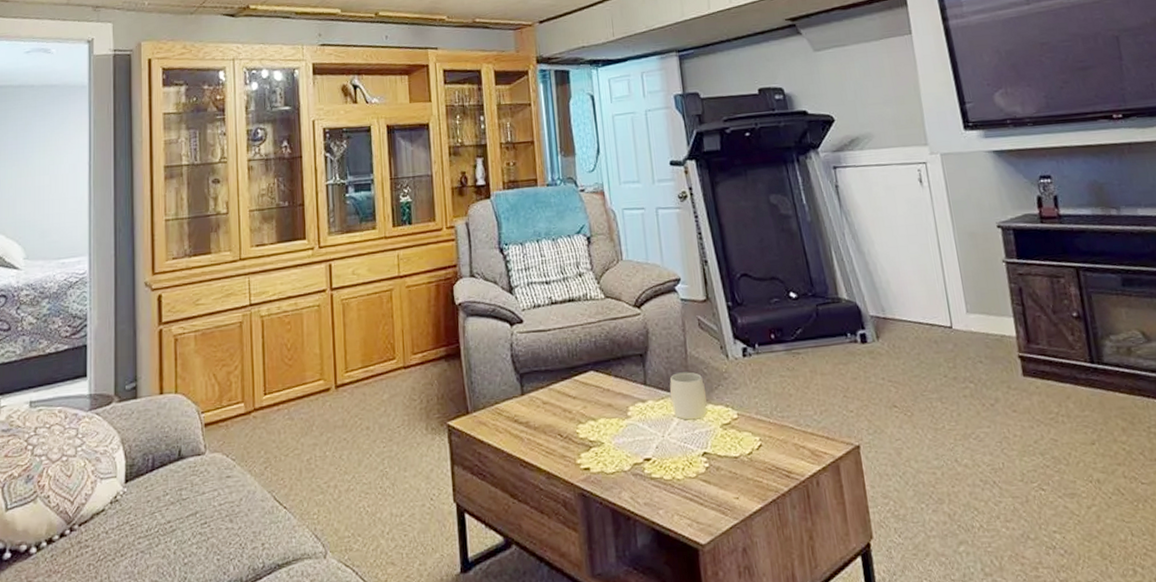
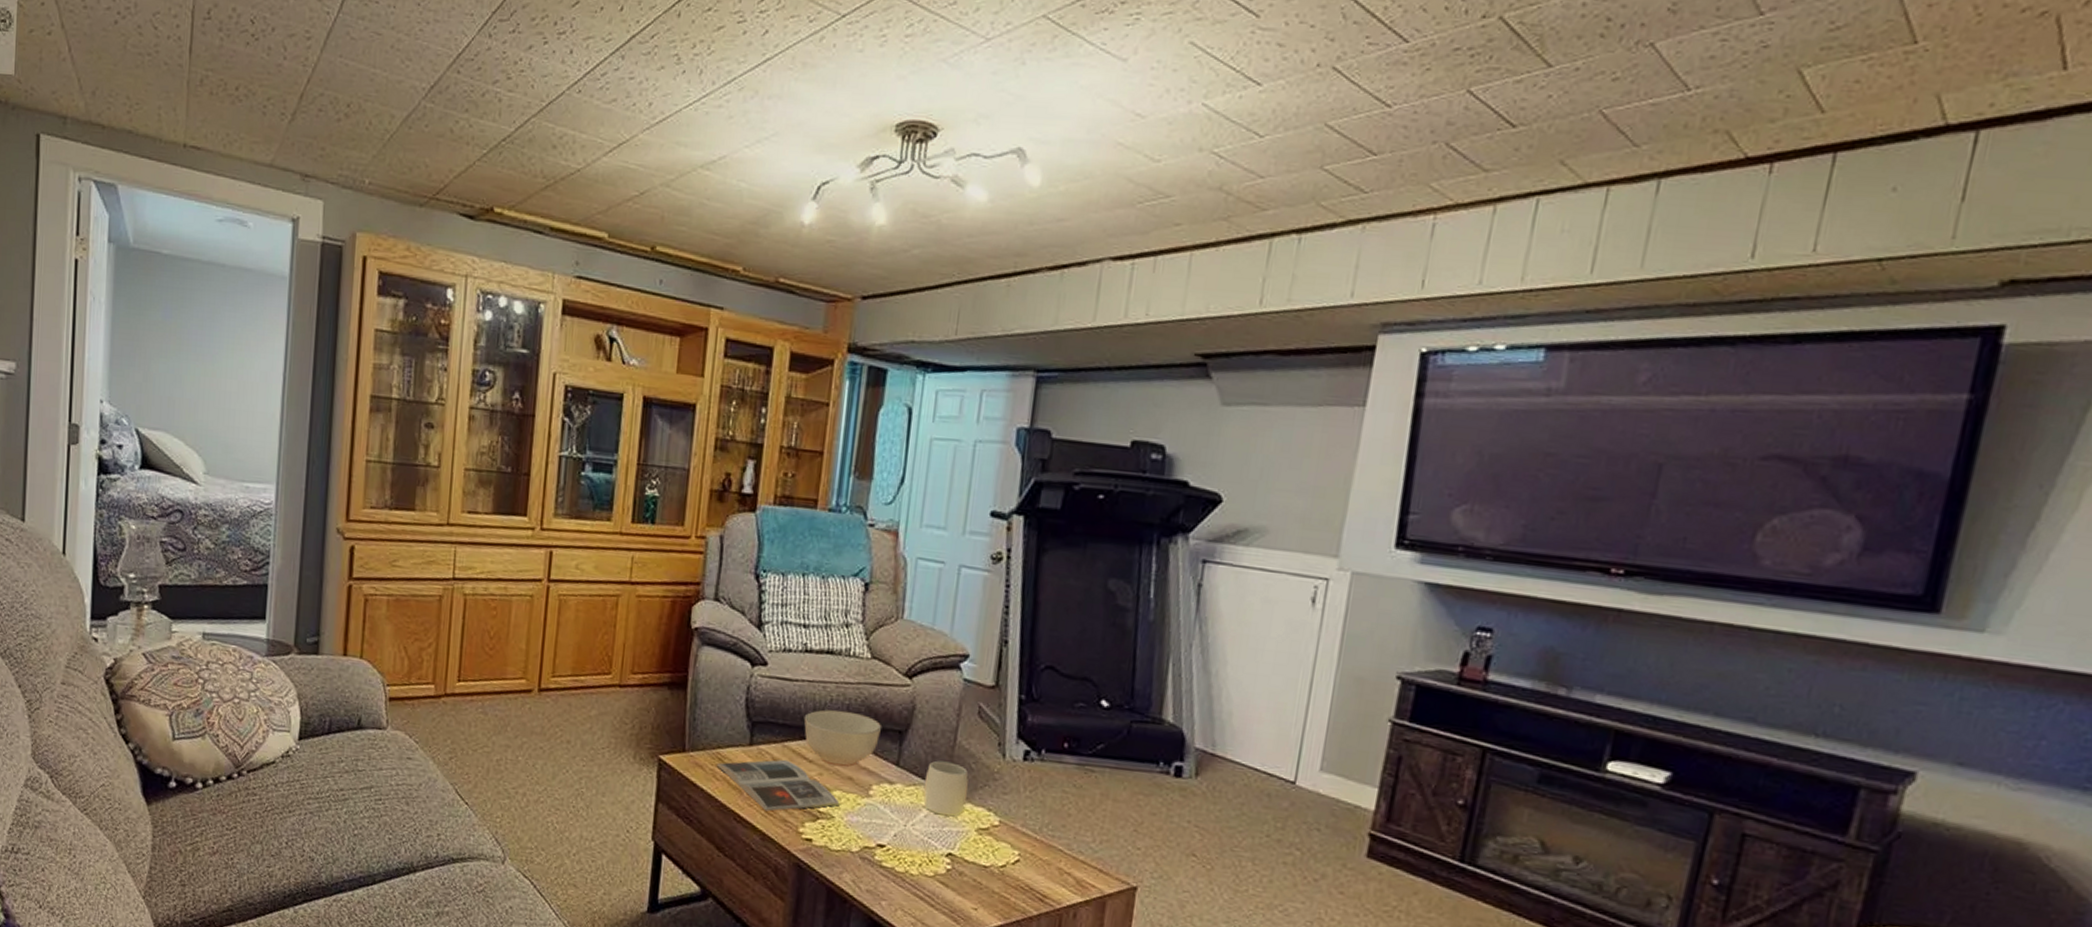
magazine: none [497,401,606,452] -> present [716,759,840,812]
bowl: none [561,346,626,397] -> present [803,709,883,767]

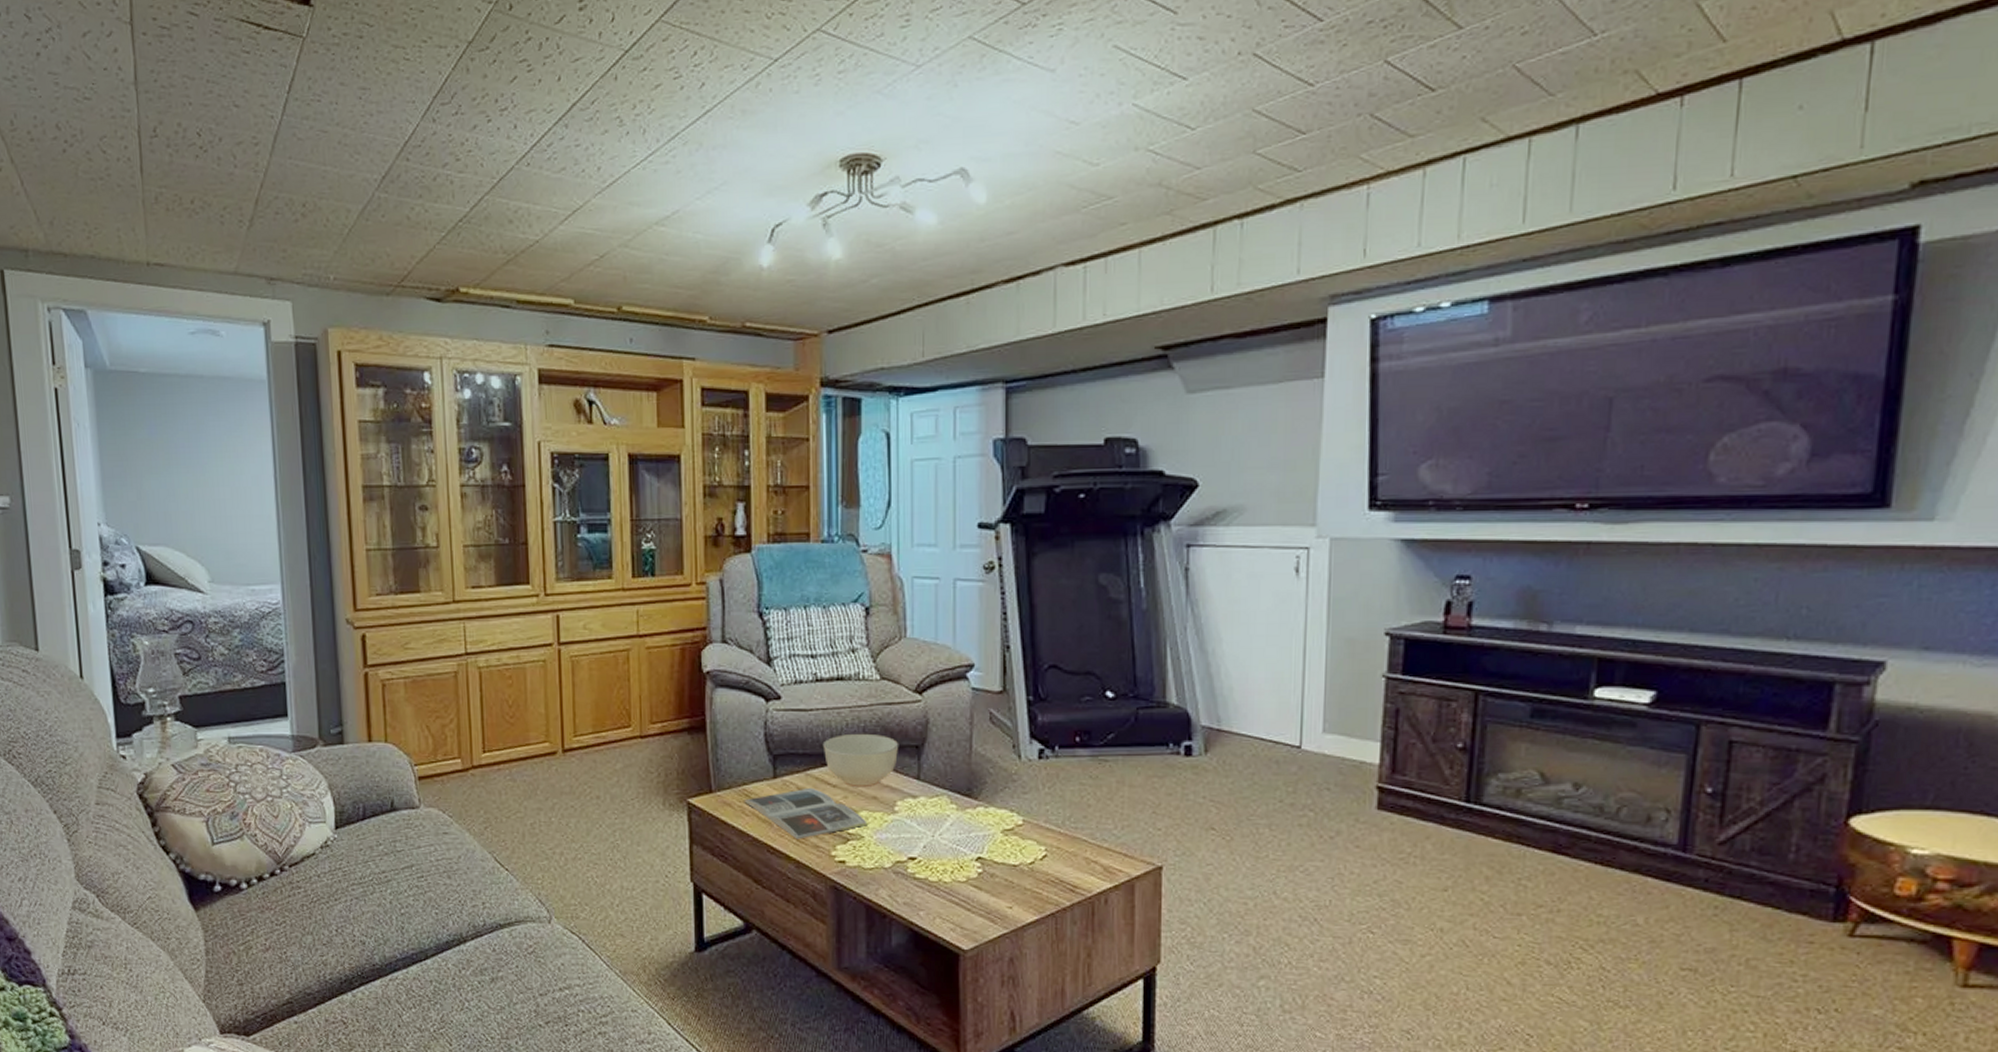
mug: present [923,760,969,817] -> none [946,770,990,822]

